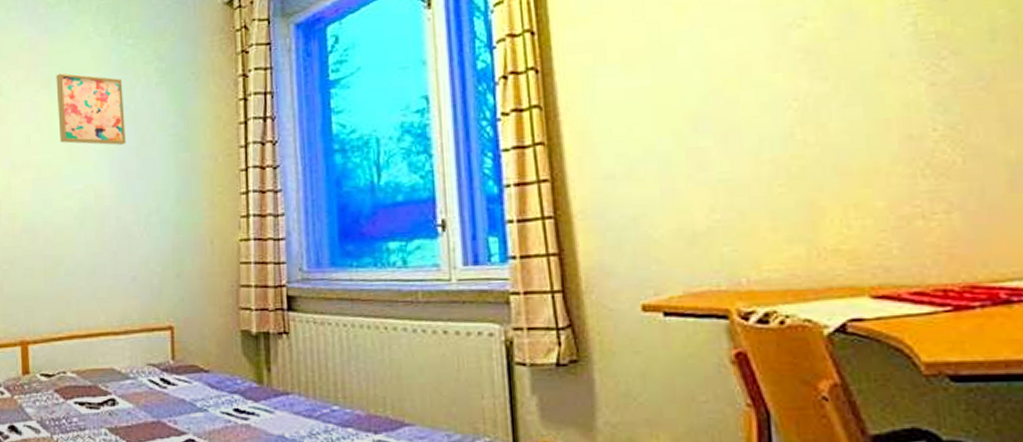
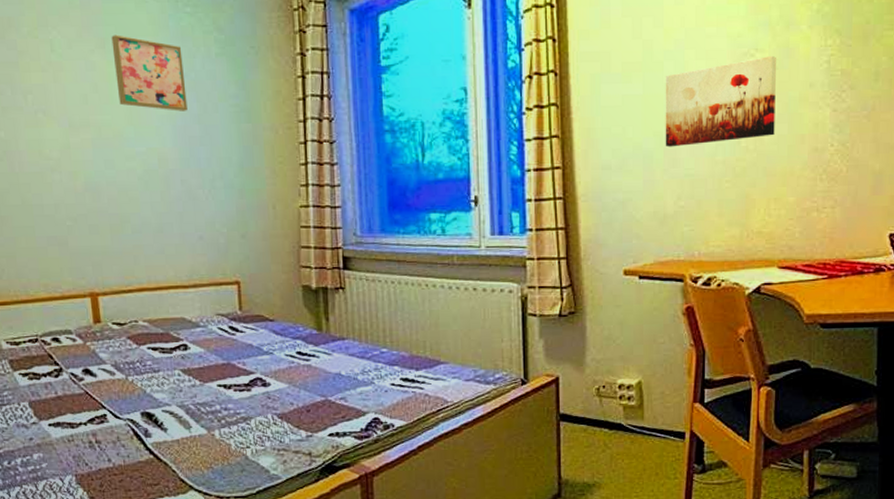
wall art: none [680,23,844,147] -> present [665,55,776,147]

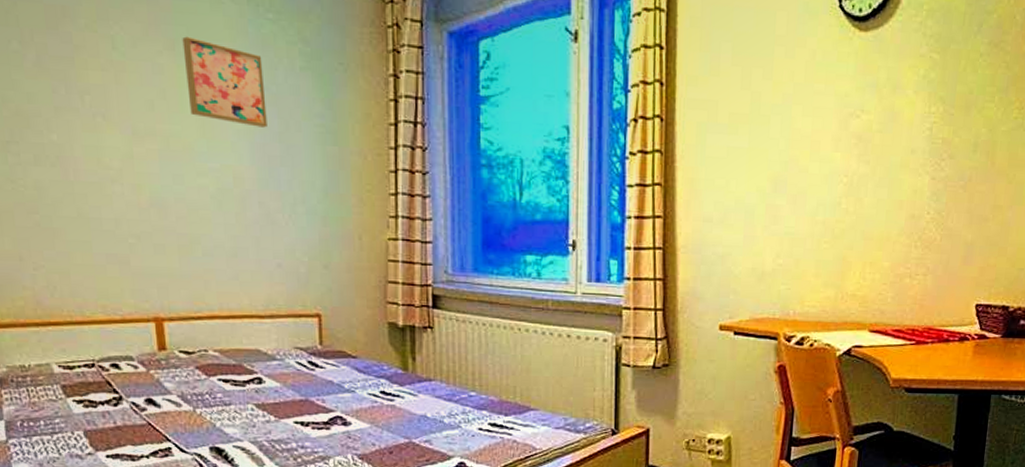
wall art: present [665,55,776,147] -> none [767,118,881,204]

